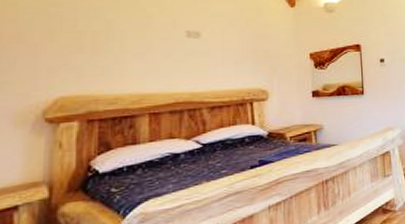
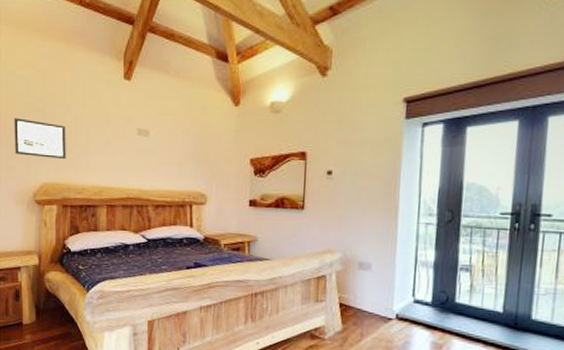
wall art: none [14,25,93,69] -> present [14,118,66,160]

